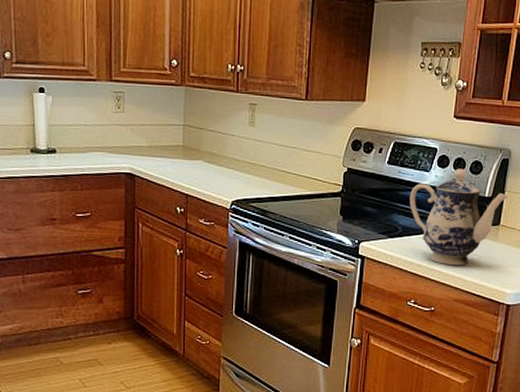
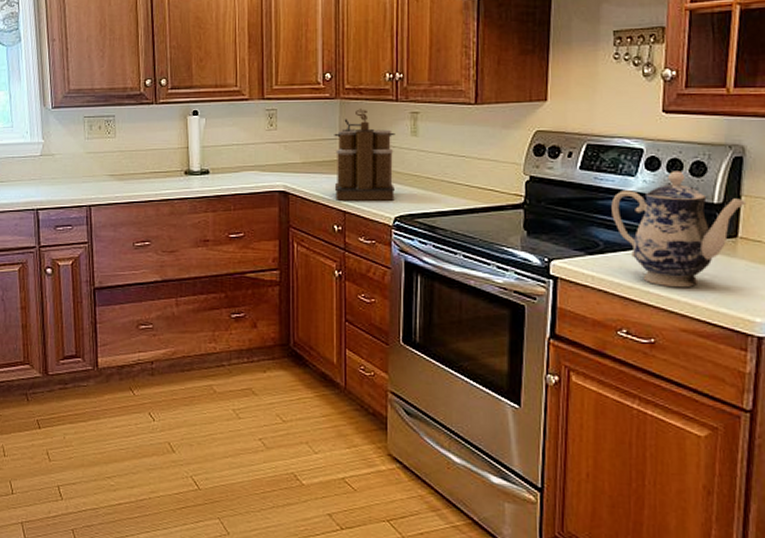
coffee maker: none [178,97,235,186] -> present [334,109,396,201]

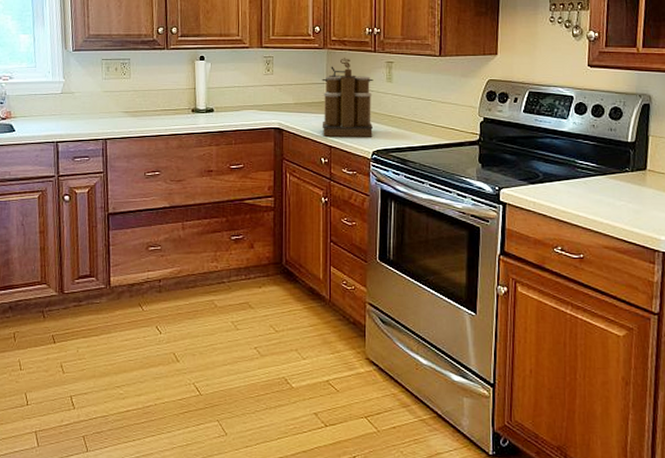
teapot: present [611,171,747,288] -> none [549,115,653,212]

